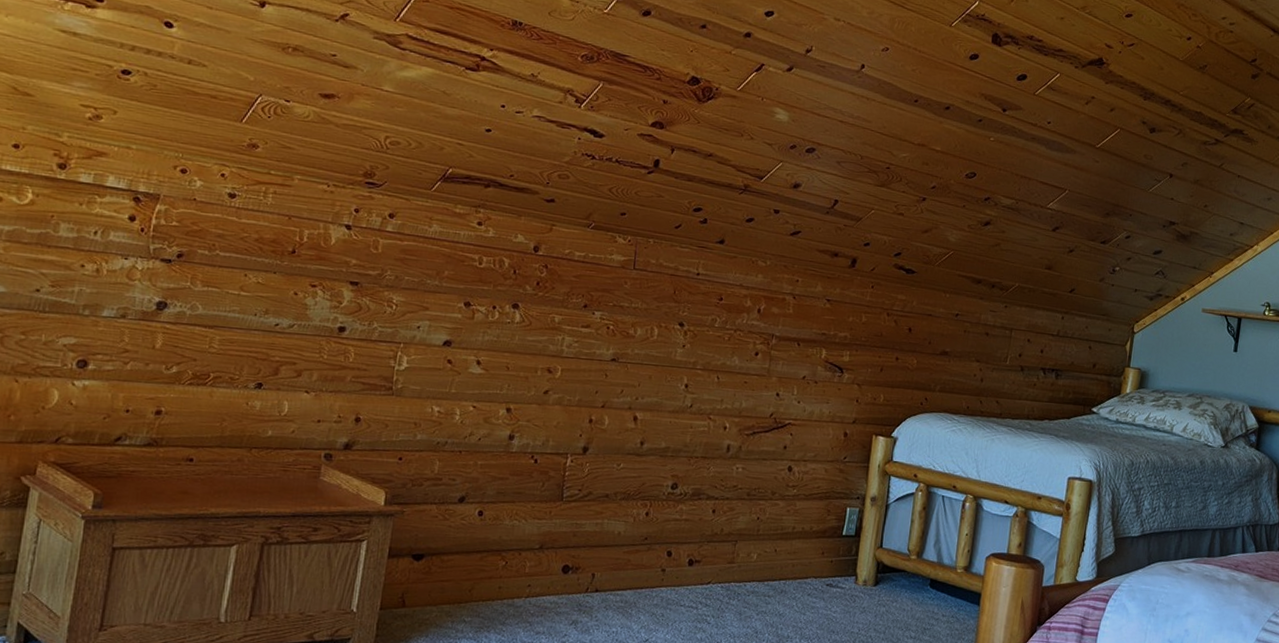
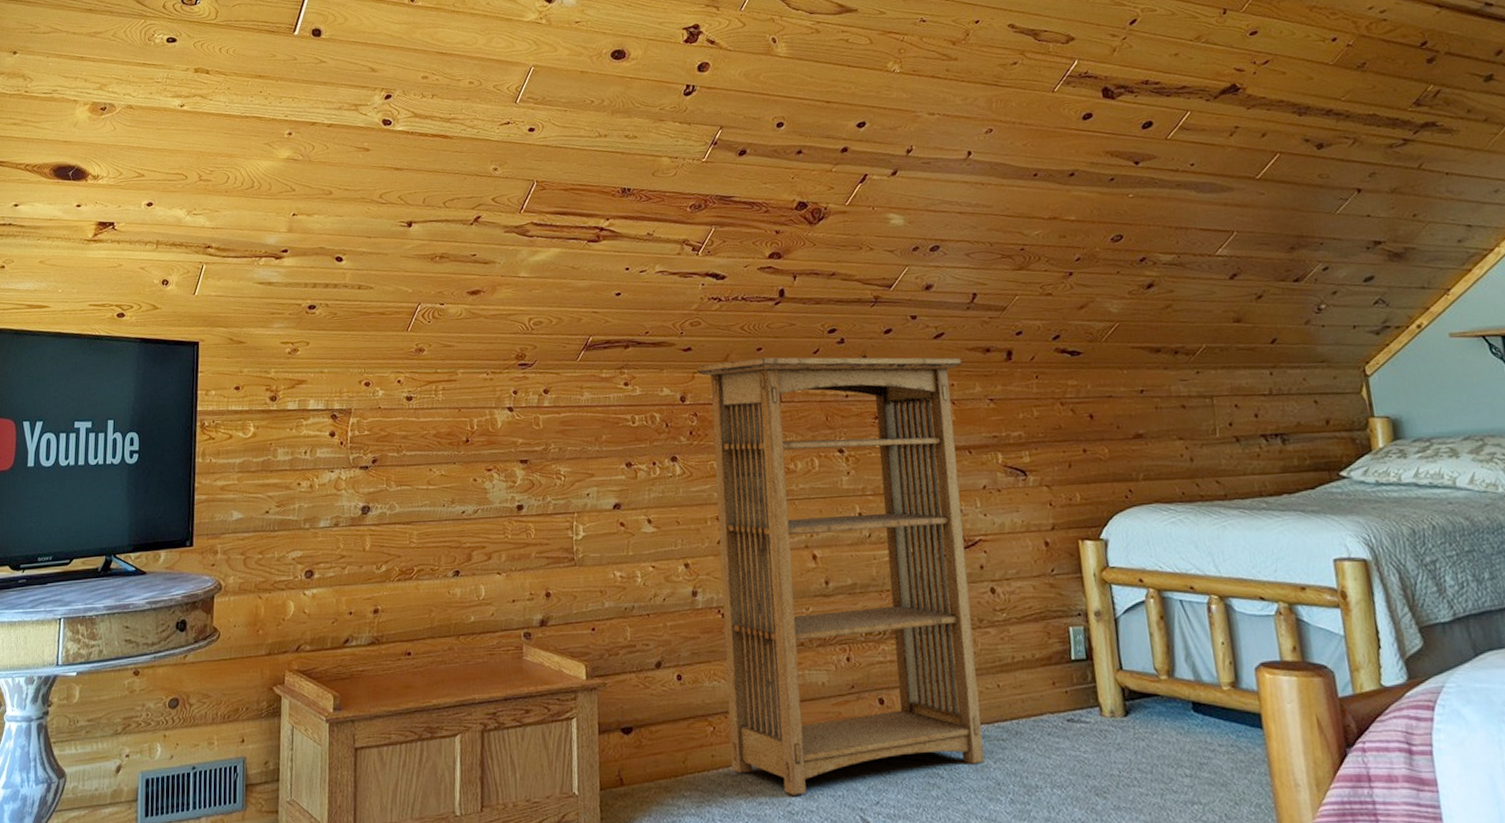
bookshelf: none [516,218,811,629] -> present [697,357,985,796]

